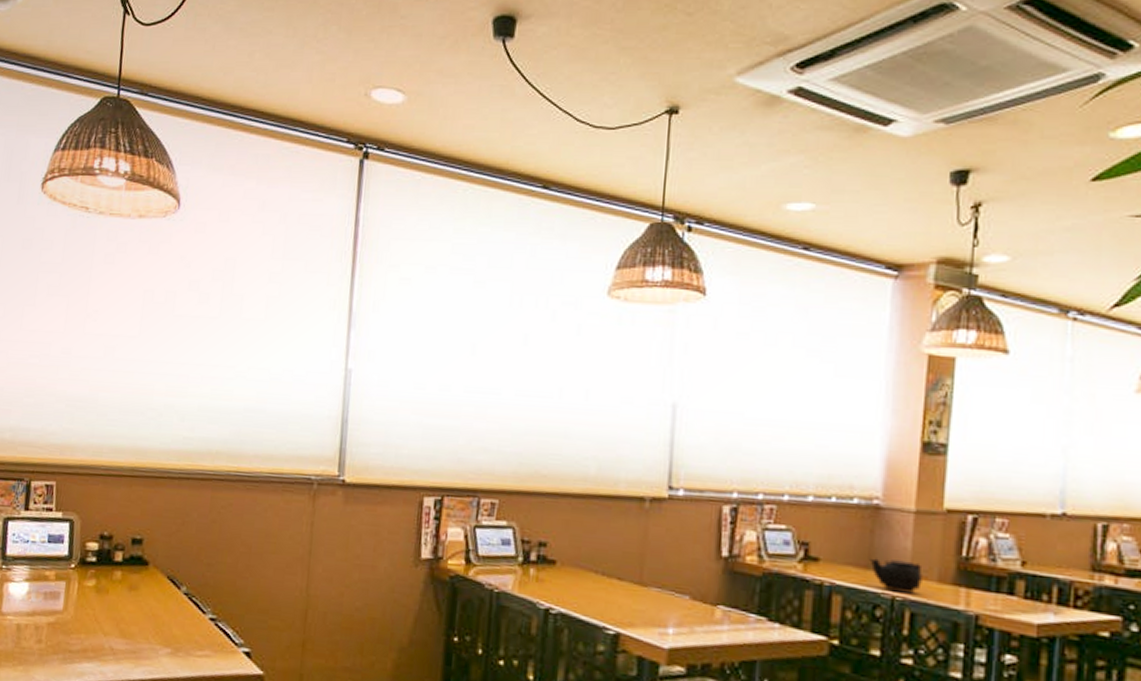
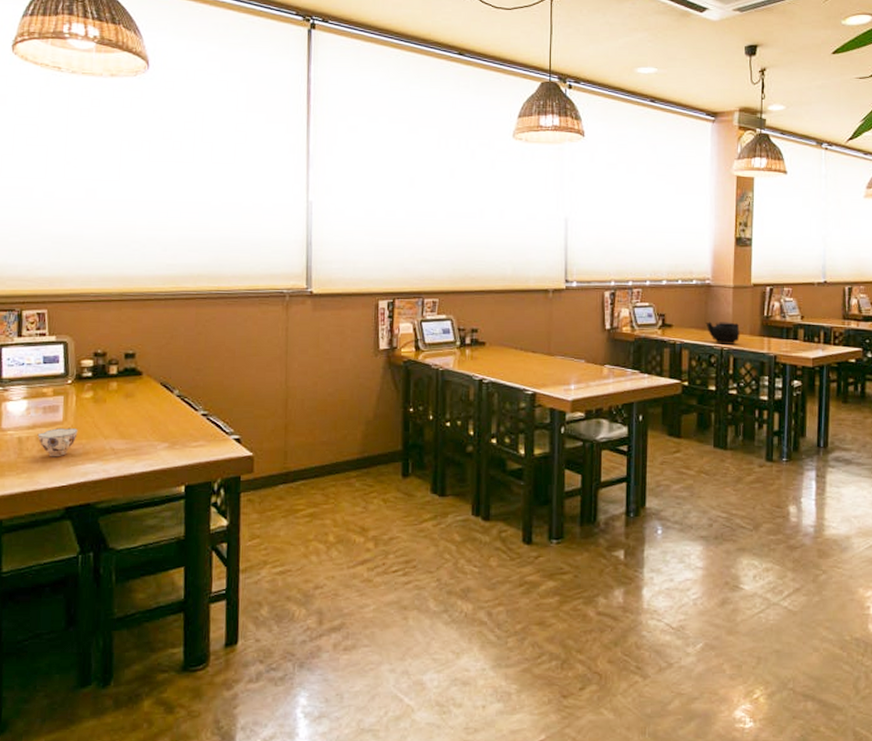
teacup: none [36,618,78,651] -> present [37,427,78,457]

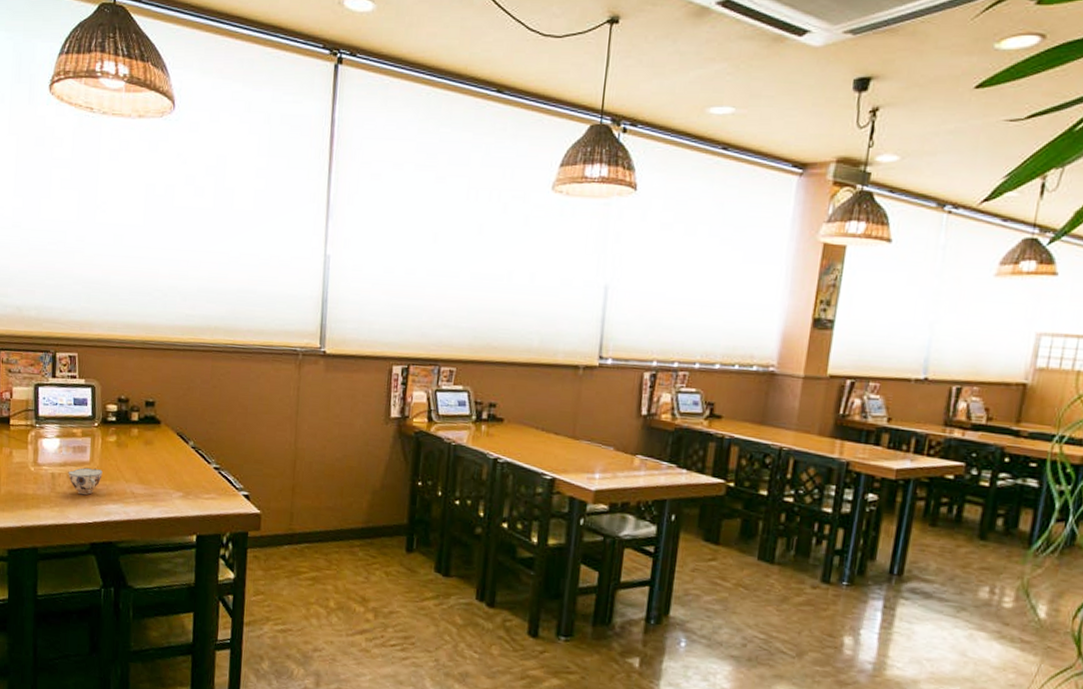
teapot: present [705,322,740,345] -> none [763,416,806,445]

